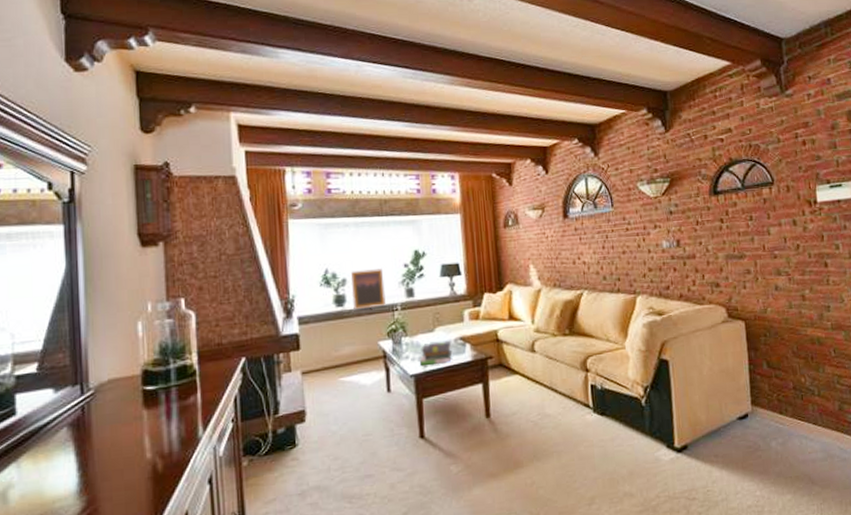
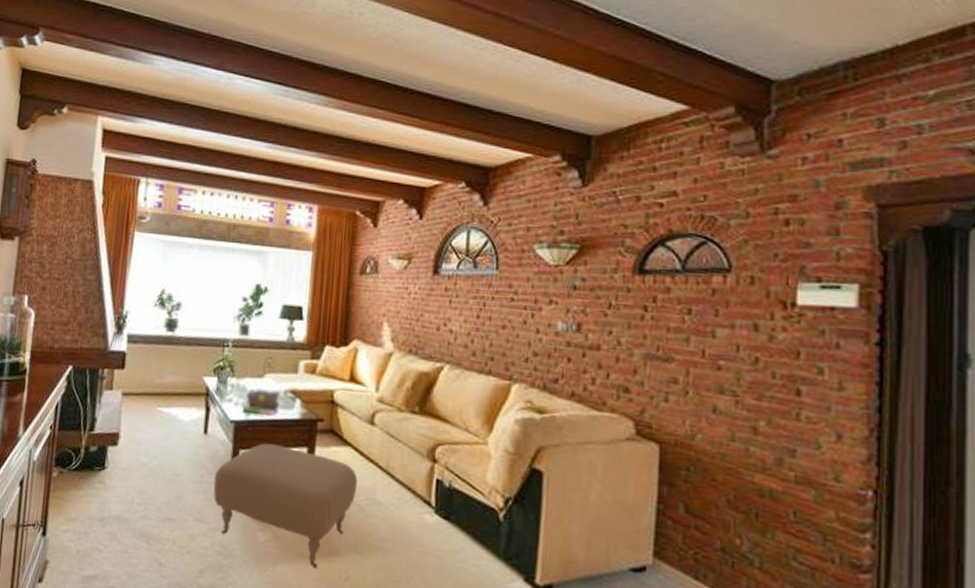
picture frame: present [351,269,386,310] -> none [184,296,220,340]
ottoman: none [403,386,529,483] -> present [213,443,358,568]

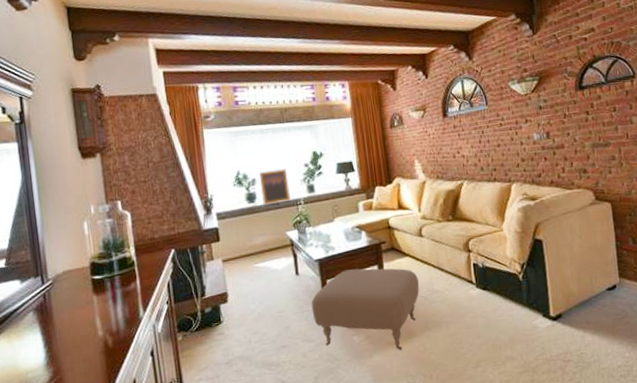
picture frame: none [184,296,220,340] -> present [259,169,291,206]
books: present [243,388,281,416] -> none [322,229,351,251]

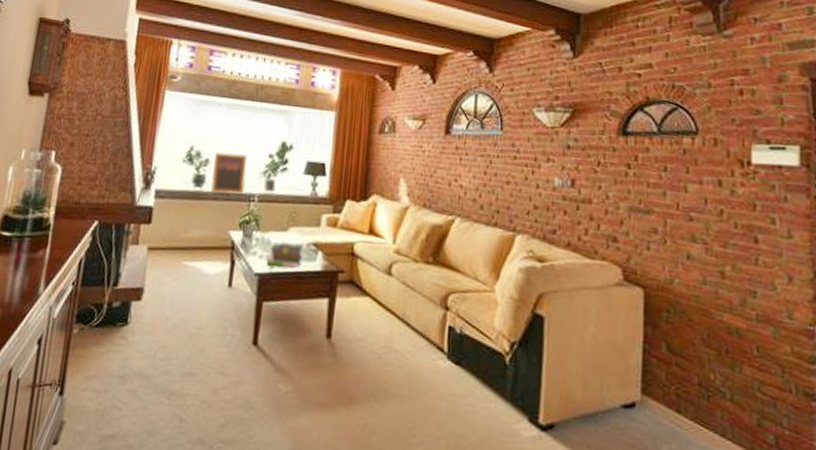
ottoman: present [311,268,420,350] -> none [236,295,376,418]
books: none [322,229,351,251] -> present [267,242,304,268]

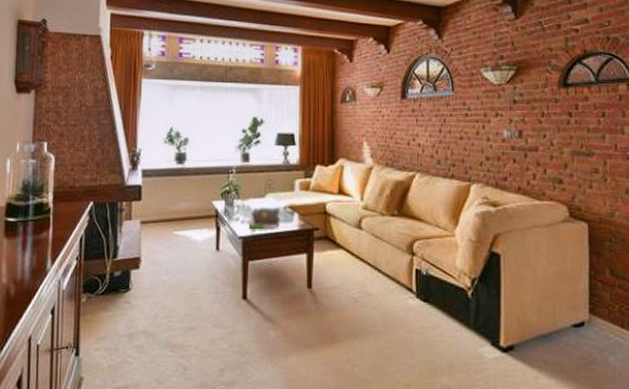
picture frame: present [211,152,247,195] -> none [192,131,223,169]

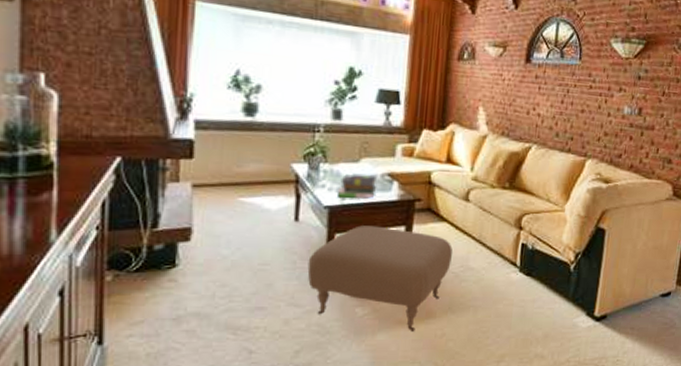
ottoman: none [228,253,352,355] -> present [307,225,453,331]

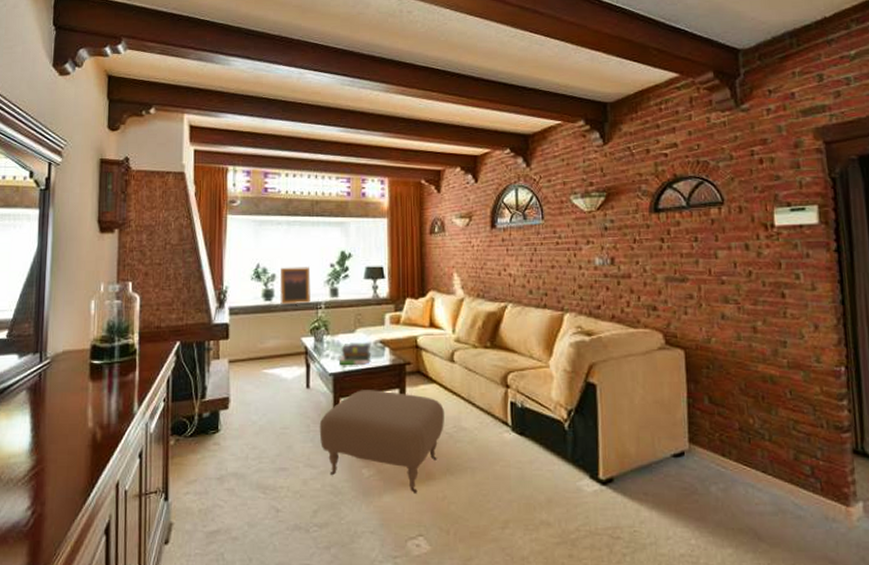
picture frame: none [265,77,309,125] -> present [279,267,311,305]

